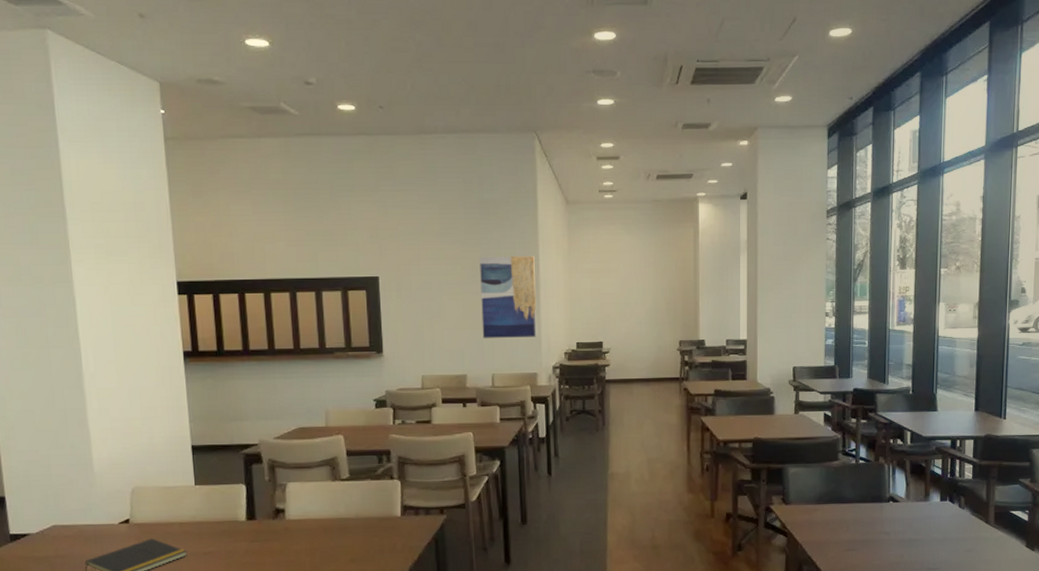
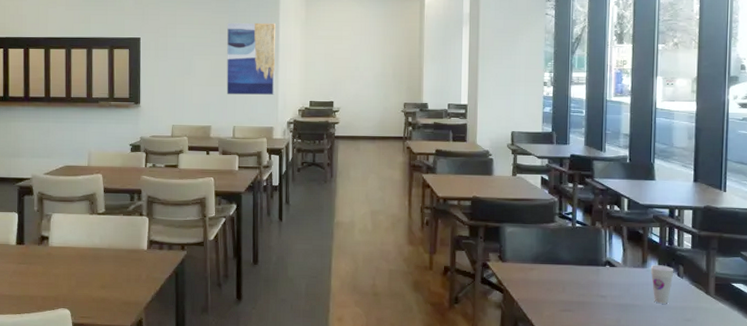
cup: none [932,497,956,536] -> present [650,265,674,304]

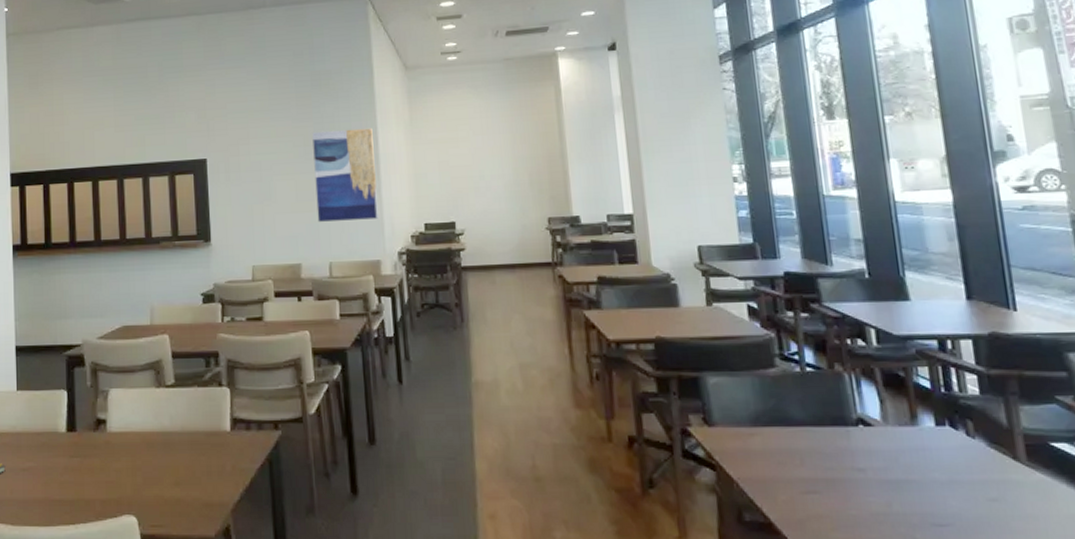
cup: present [650,265,674,304] -> none [923,421,961,477]

